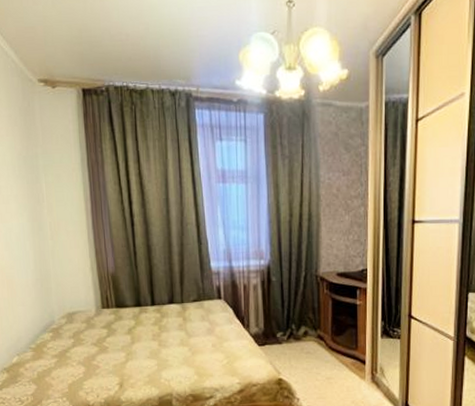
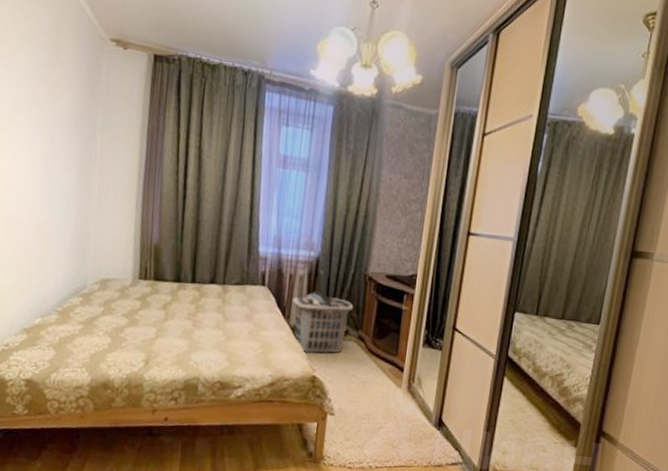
clothes hamper: none [250,297,309,358] -> present [293,290,354,354]

